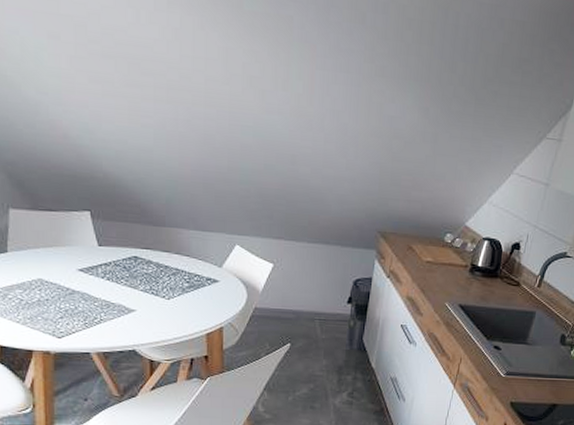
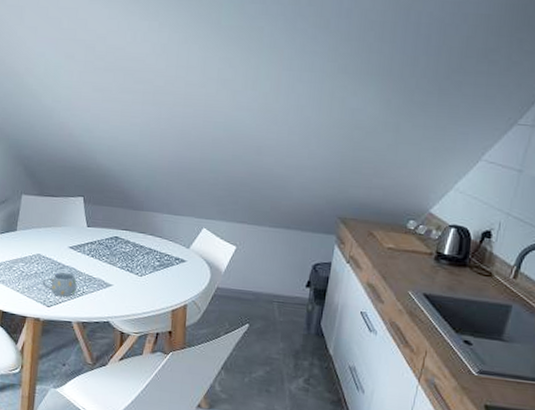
mug: none [48,298,92,327] -> present [42,271,77,297]

